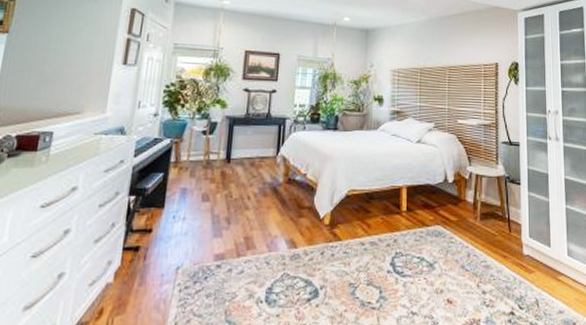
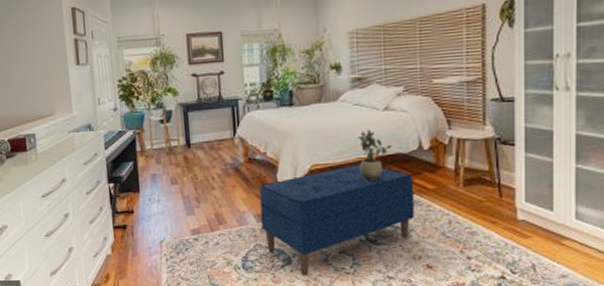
bench: none [292,191,439,312] -> present [259,163,415,276]
potted plant: none [392,159,422,209] -> present [357,129,392,180]

